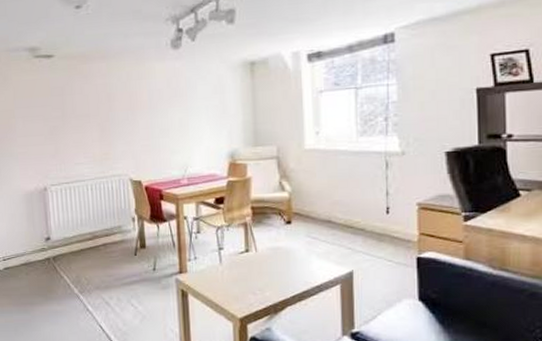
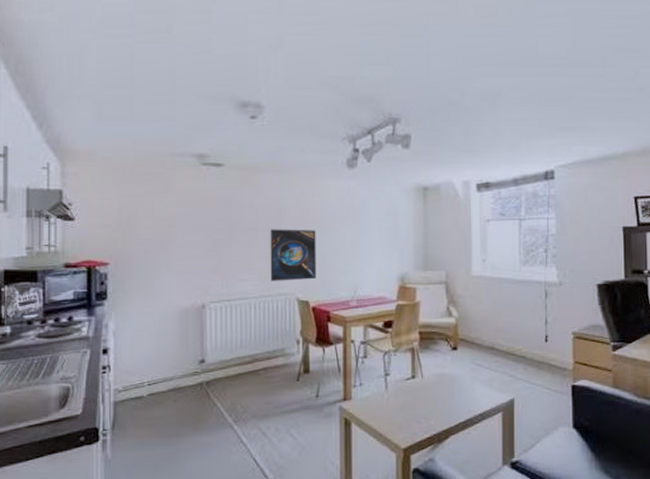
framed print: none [101,112,147,164] -> present [270,229,316,281]

